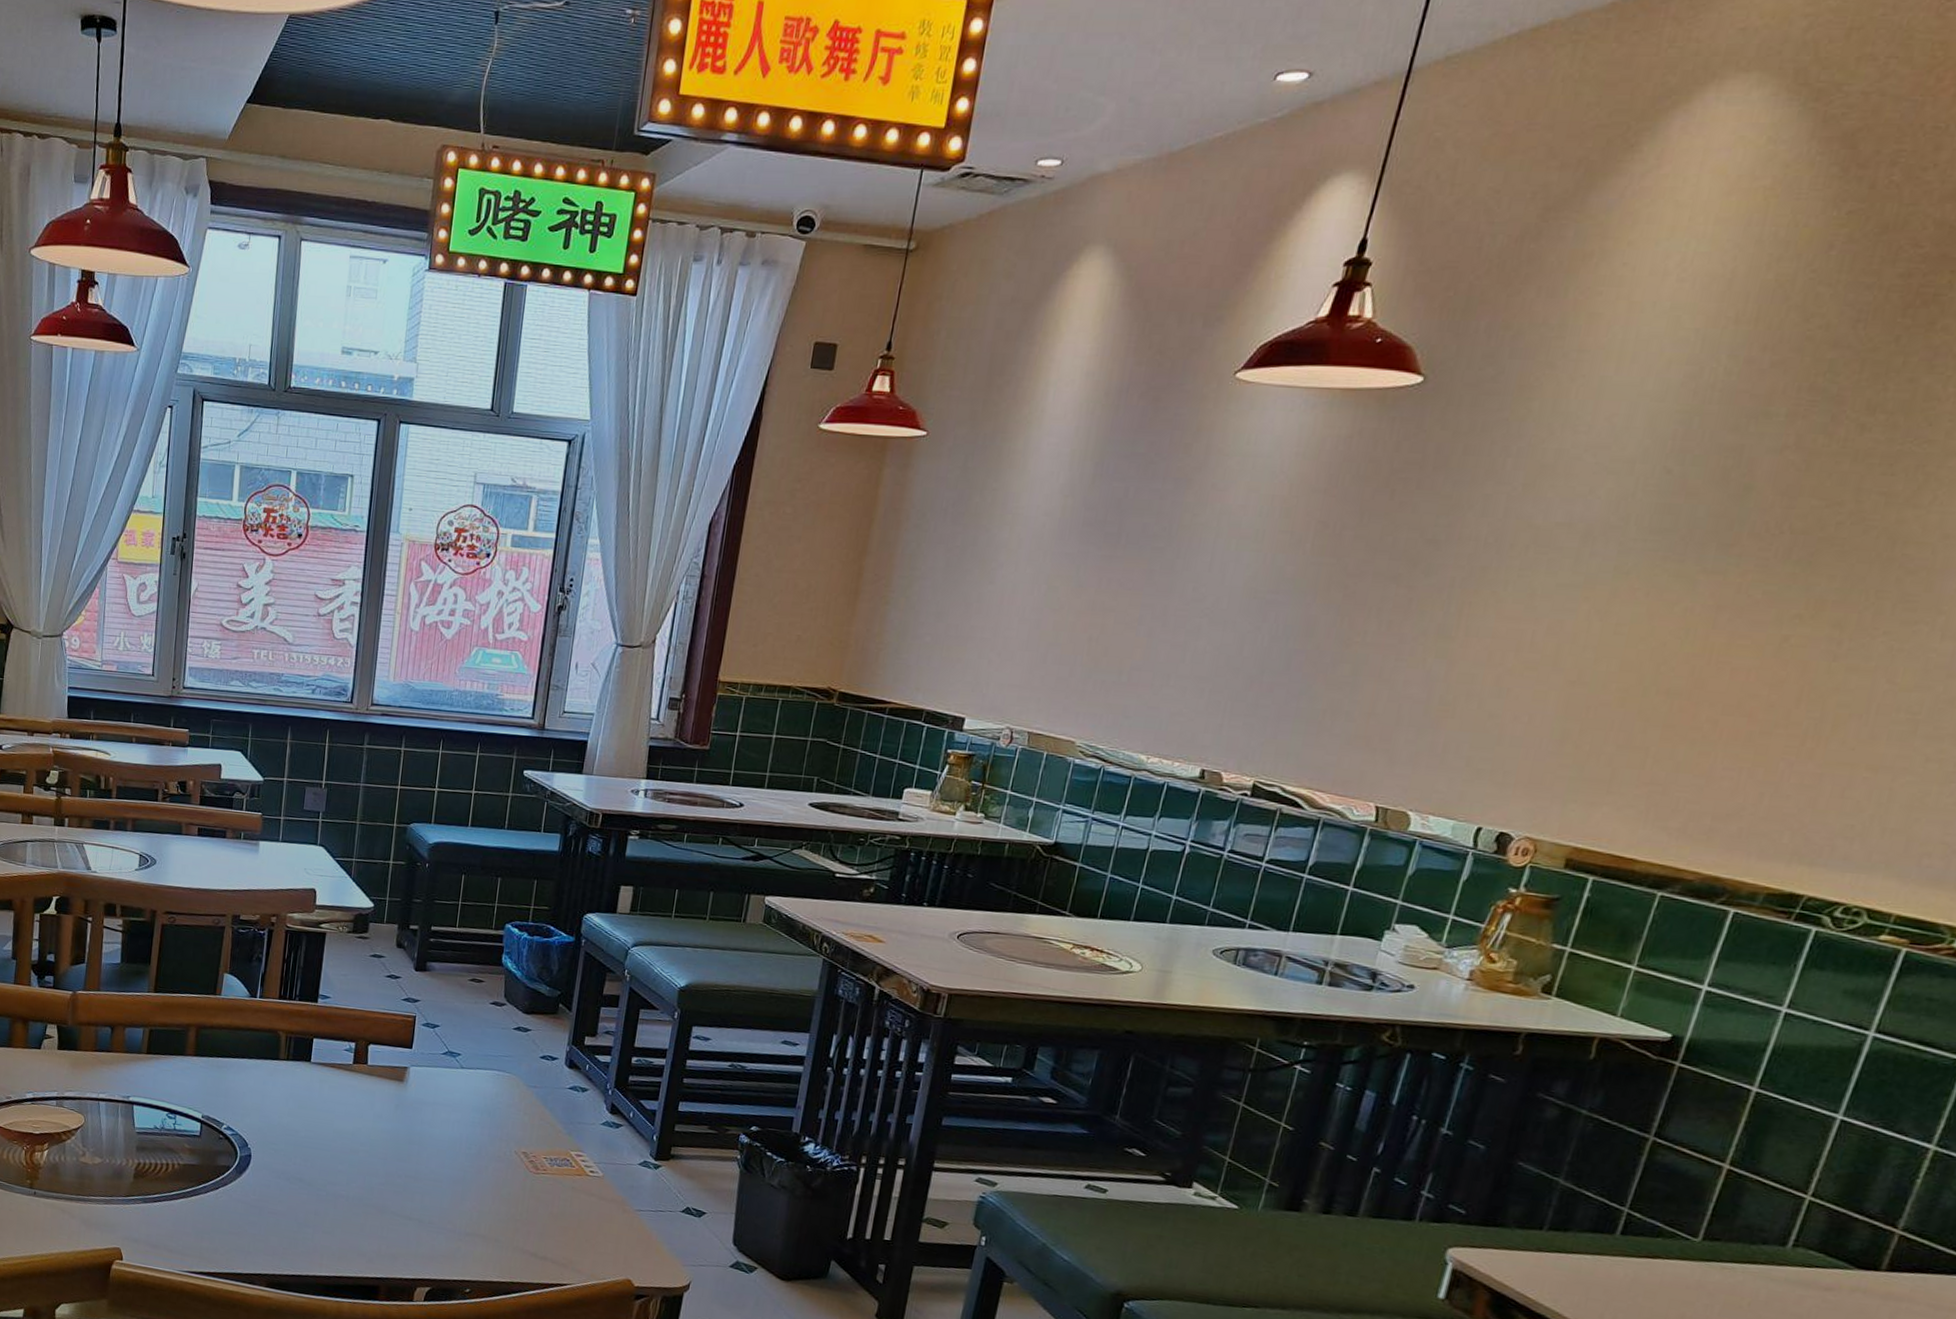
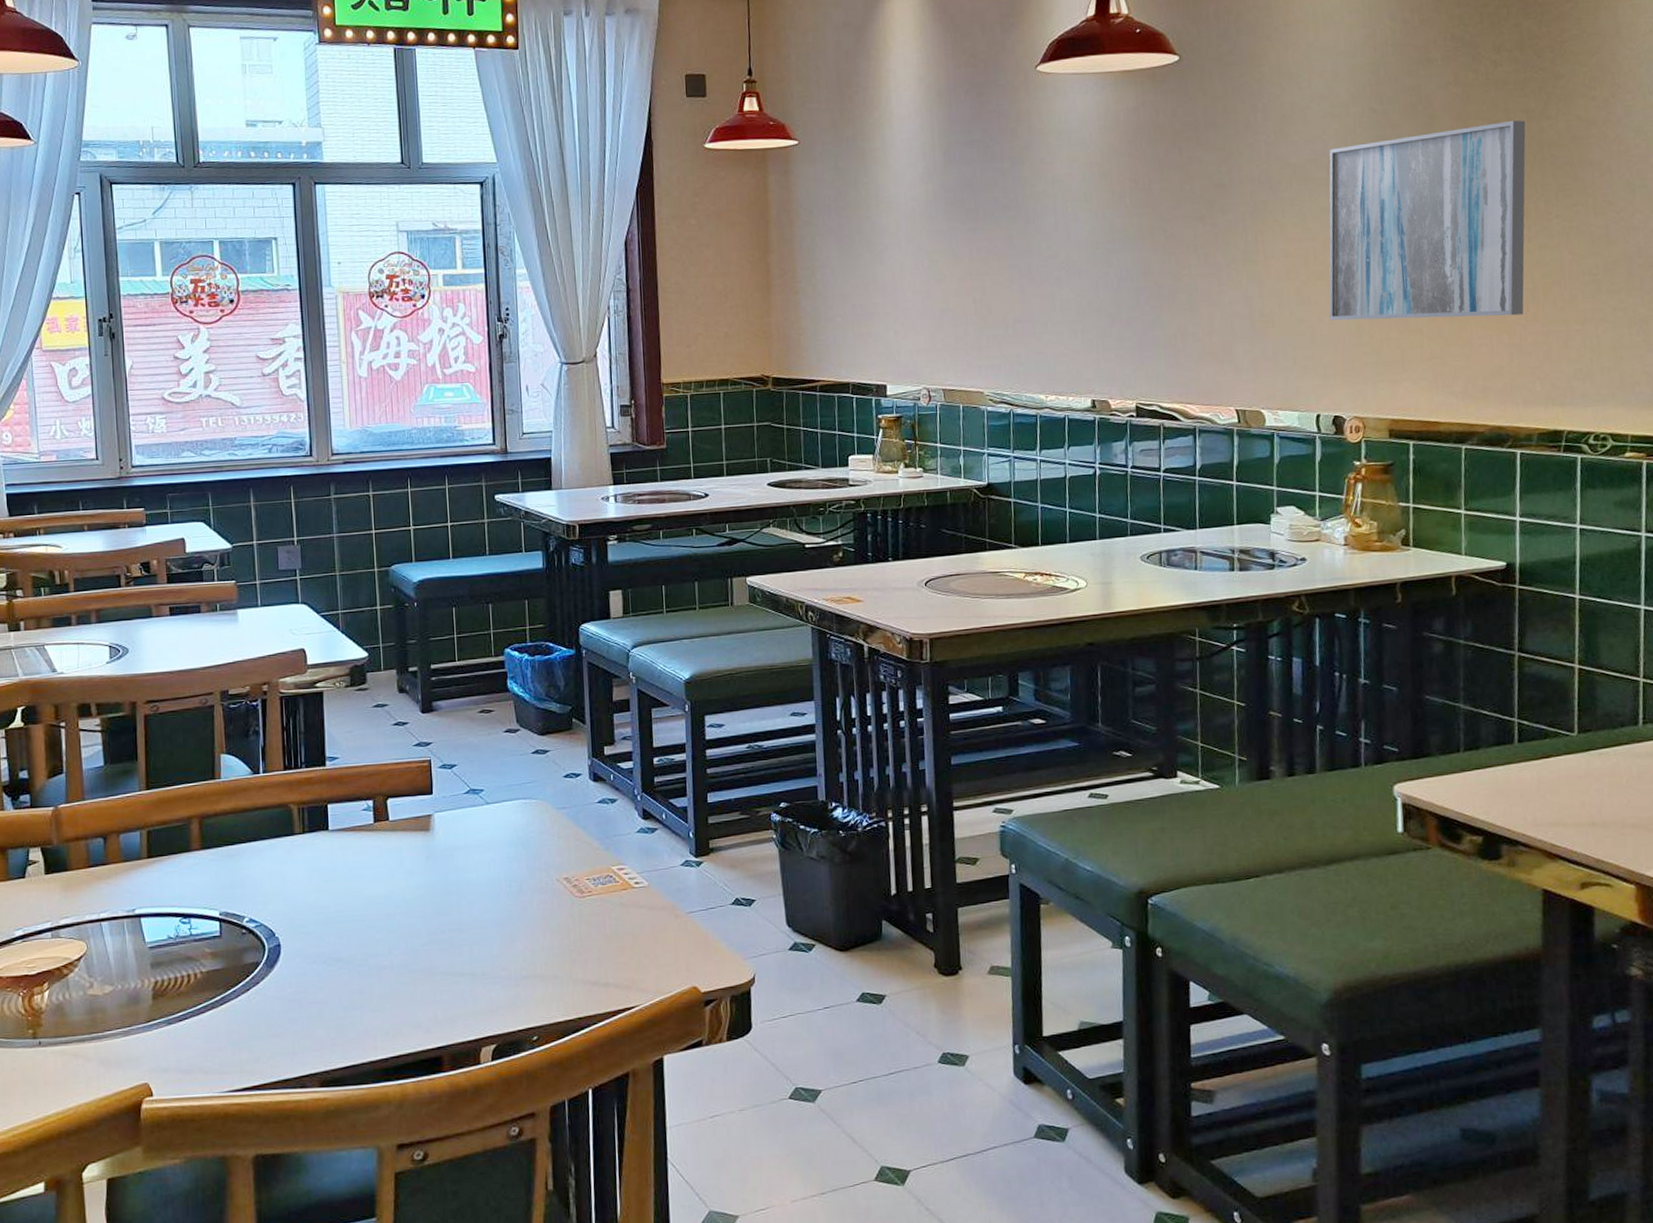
wall art: none [1529,503,1881,749] -> present [1329,120,1526,321]

